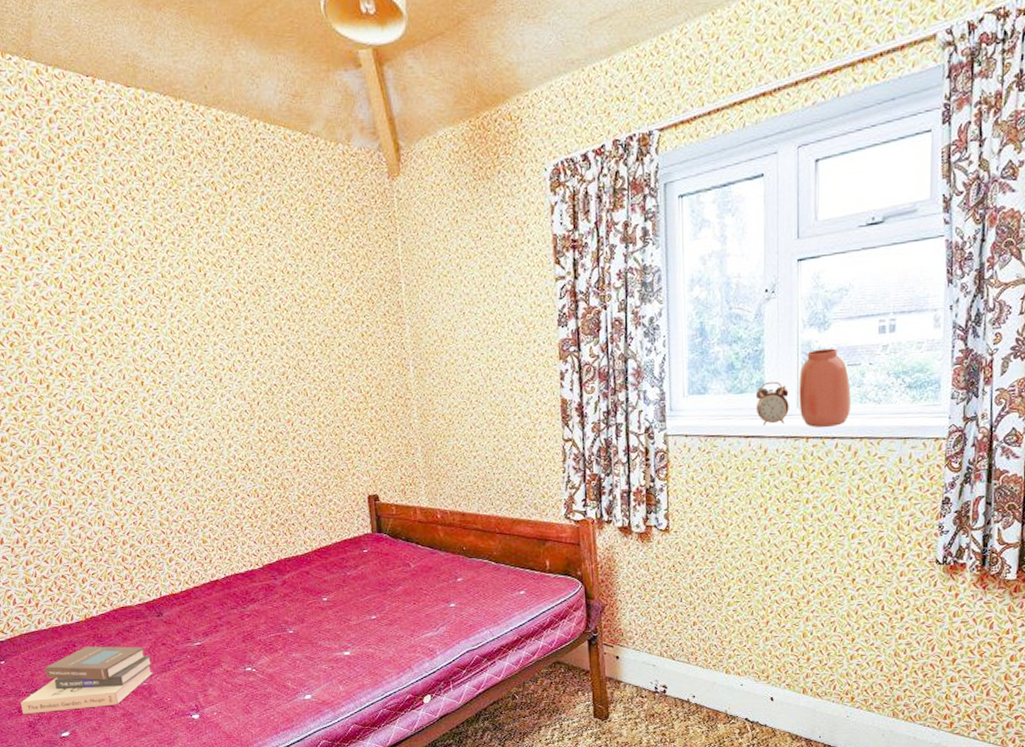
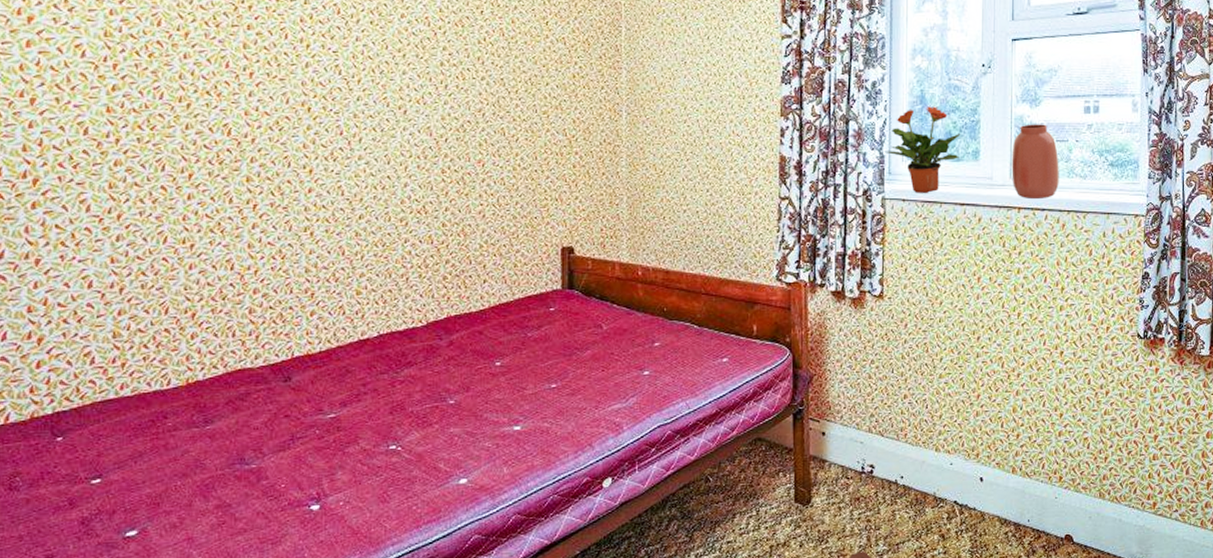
books: present [20,646,153,714] -> none [75,418,268,507]
potted plant: none [665,338,744,429] -> present [885,106,961,194]
alarm clock: present [755,381,789,426] -> none [971,151,1003,194]

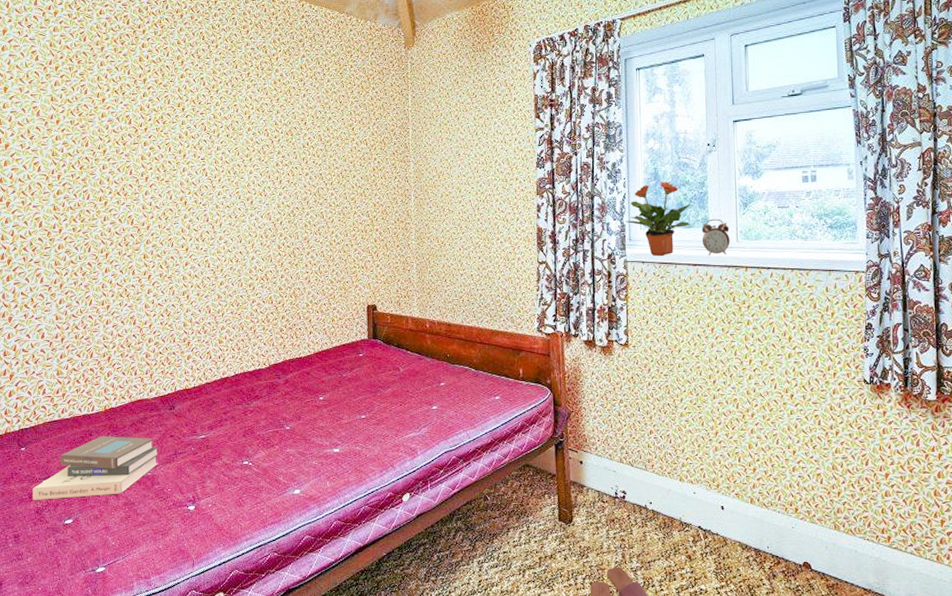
books: none [75,418,268,507] -> present [33,436,159,500]
alarm clock: none [971,151,1003,194] -> present [701,218,730,256]
vase: present [1011,124,1059,200] -> none [737,193,782,260]

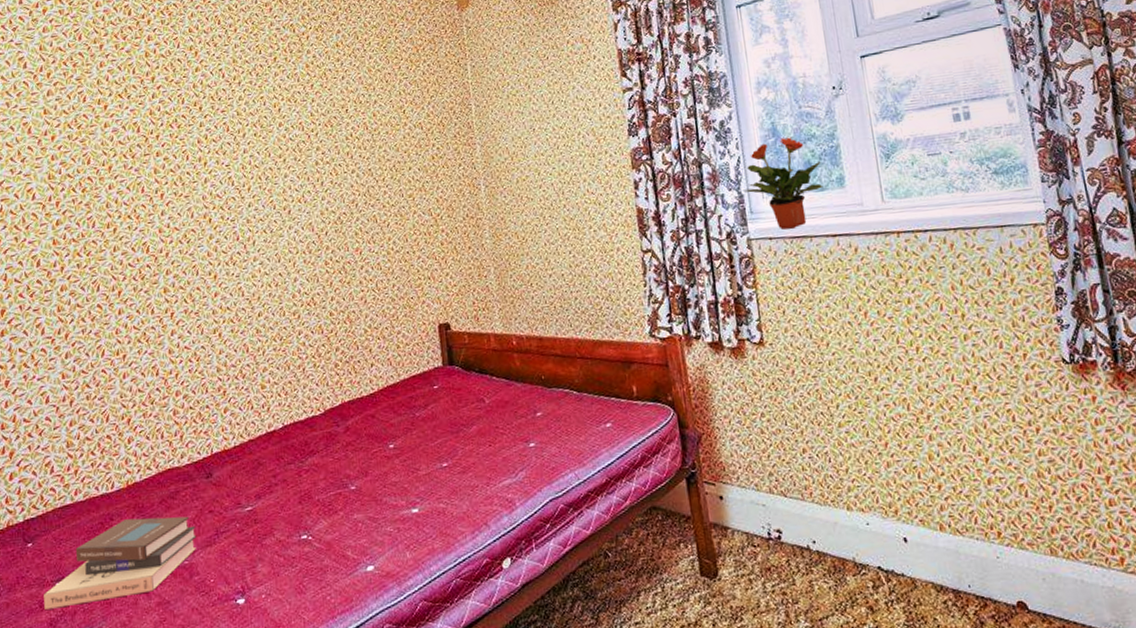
alarm clock: present [701,218,730,256] -> none [837,176,875,223]

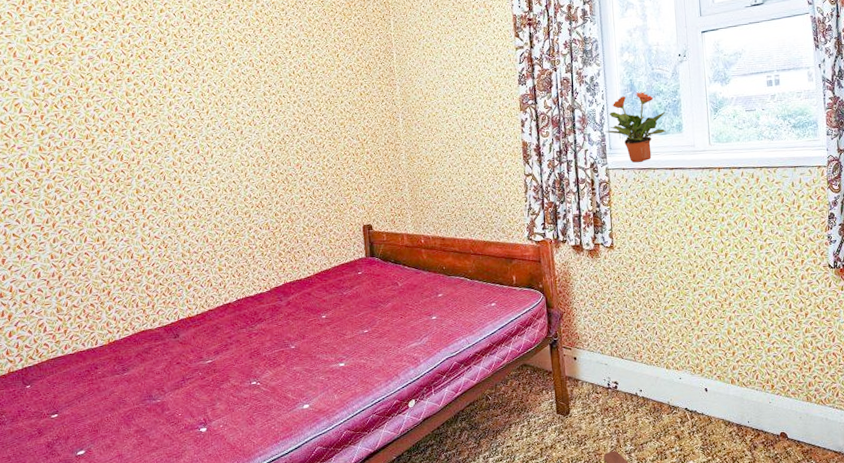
books: present [44,516,197,609] -> none [41,366,167,435]

